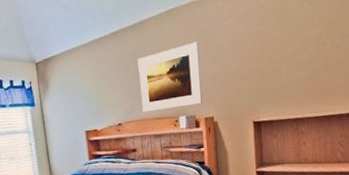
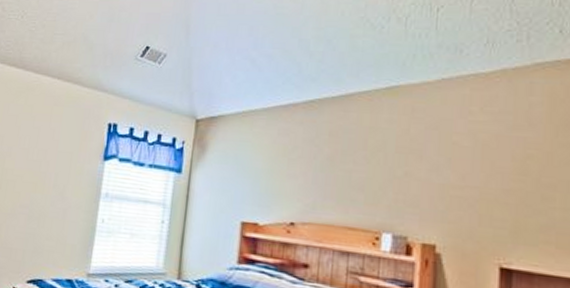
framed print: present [137,41,202,113] -> none [329,134,427,223]

